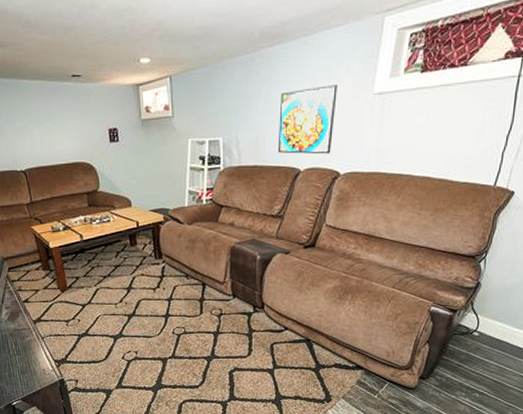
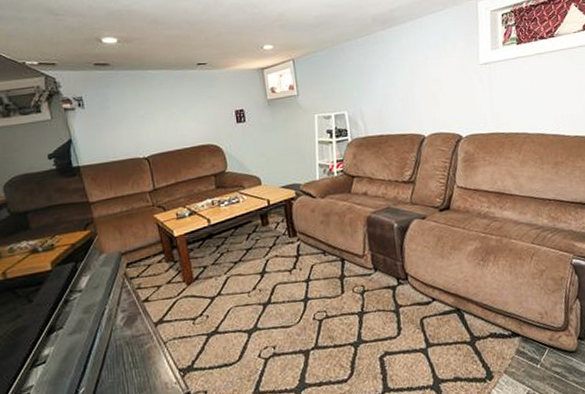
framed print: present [277,85,337,155] -> none [397,59,451,122]

